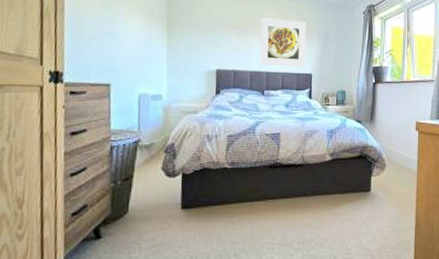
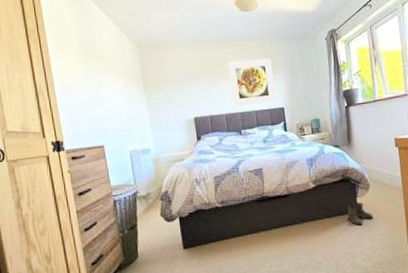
boots: none [359,180,385,205] -> present [347,202,374,226]

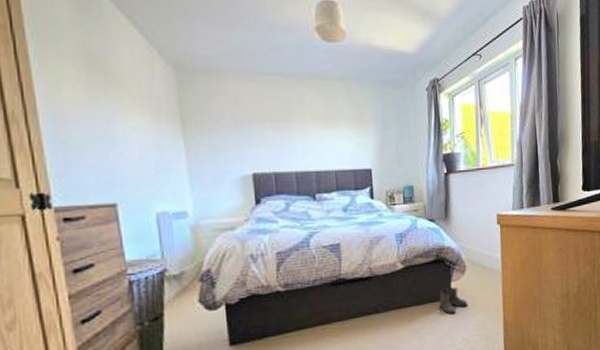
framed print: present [227,58,276,106] -> none [301,104,362,163]

